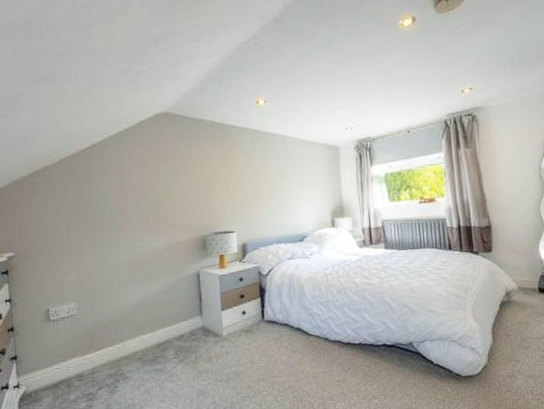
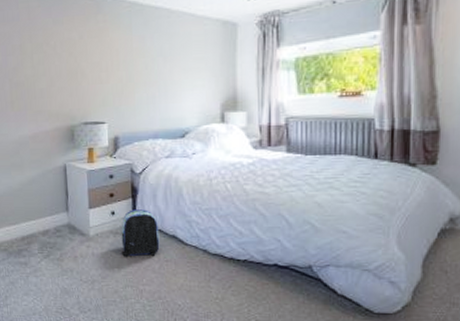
backpack: none [252,307,287,352] -> present [121,209,160,257]

